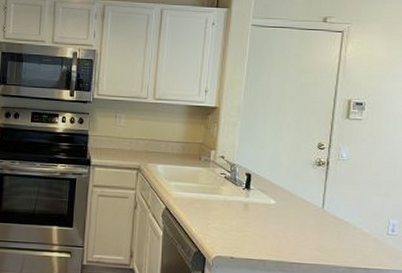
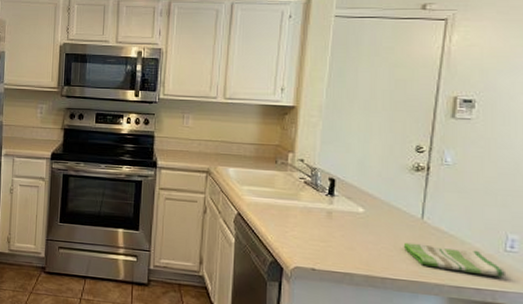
dish towel: none [307,230,389,257] -> present [403,242,507,277]

